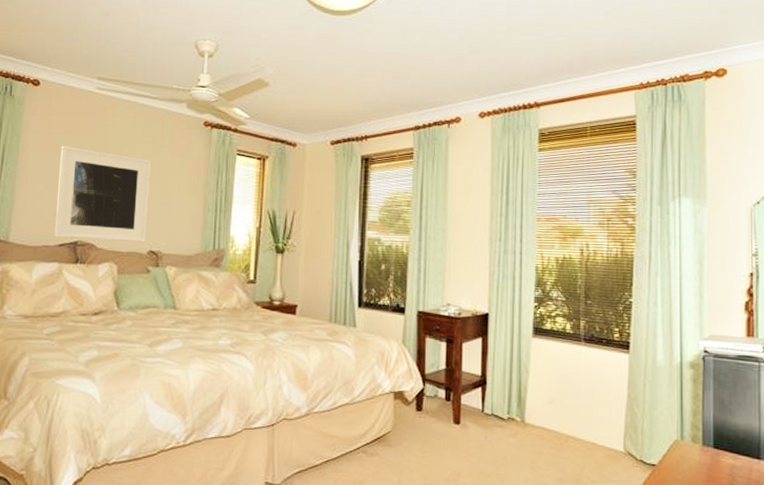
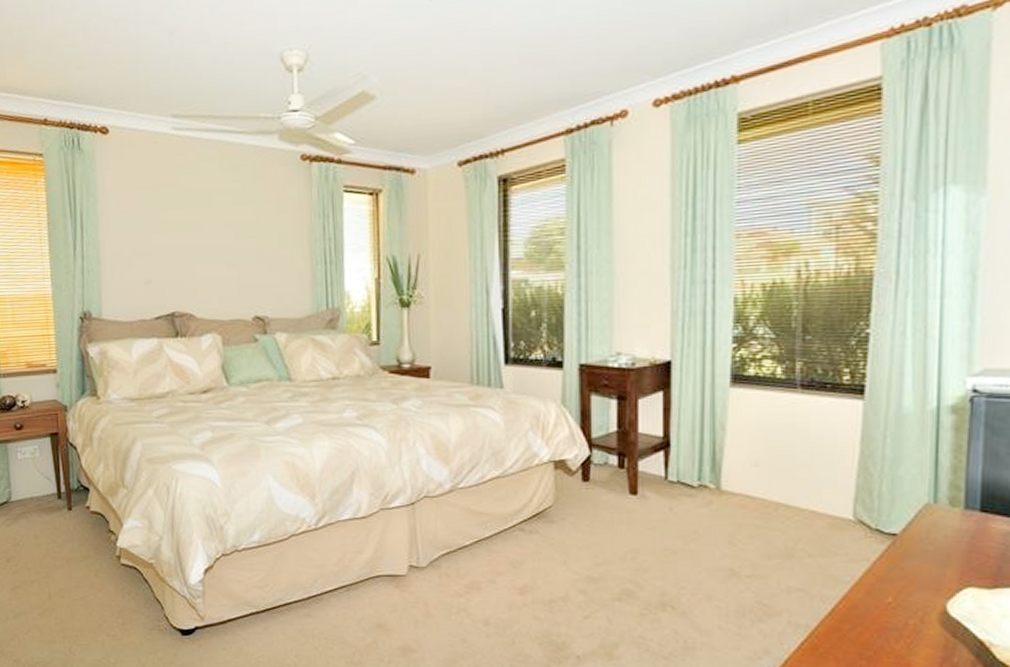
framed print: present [54,145,151,243] -> none [142,202,249,310]

